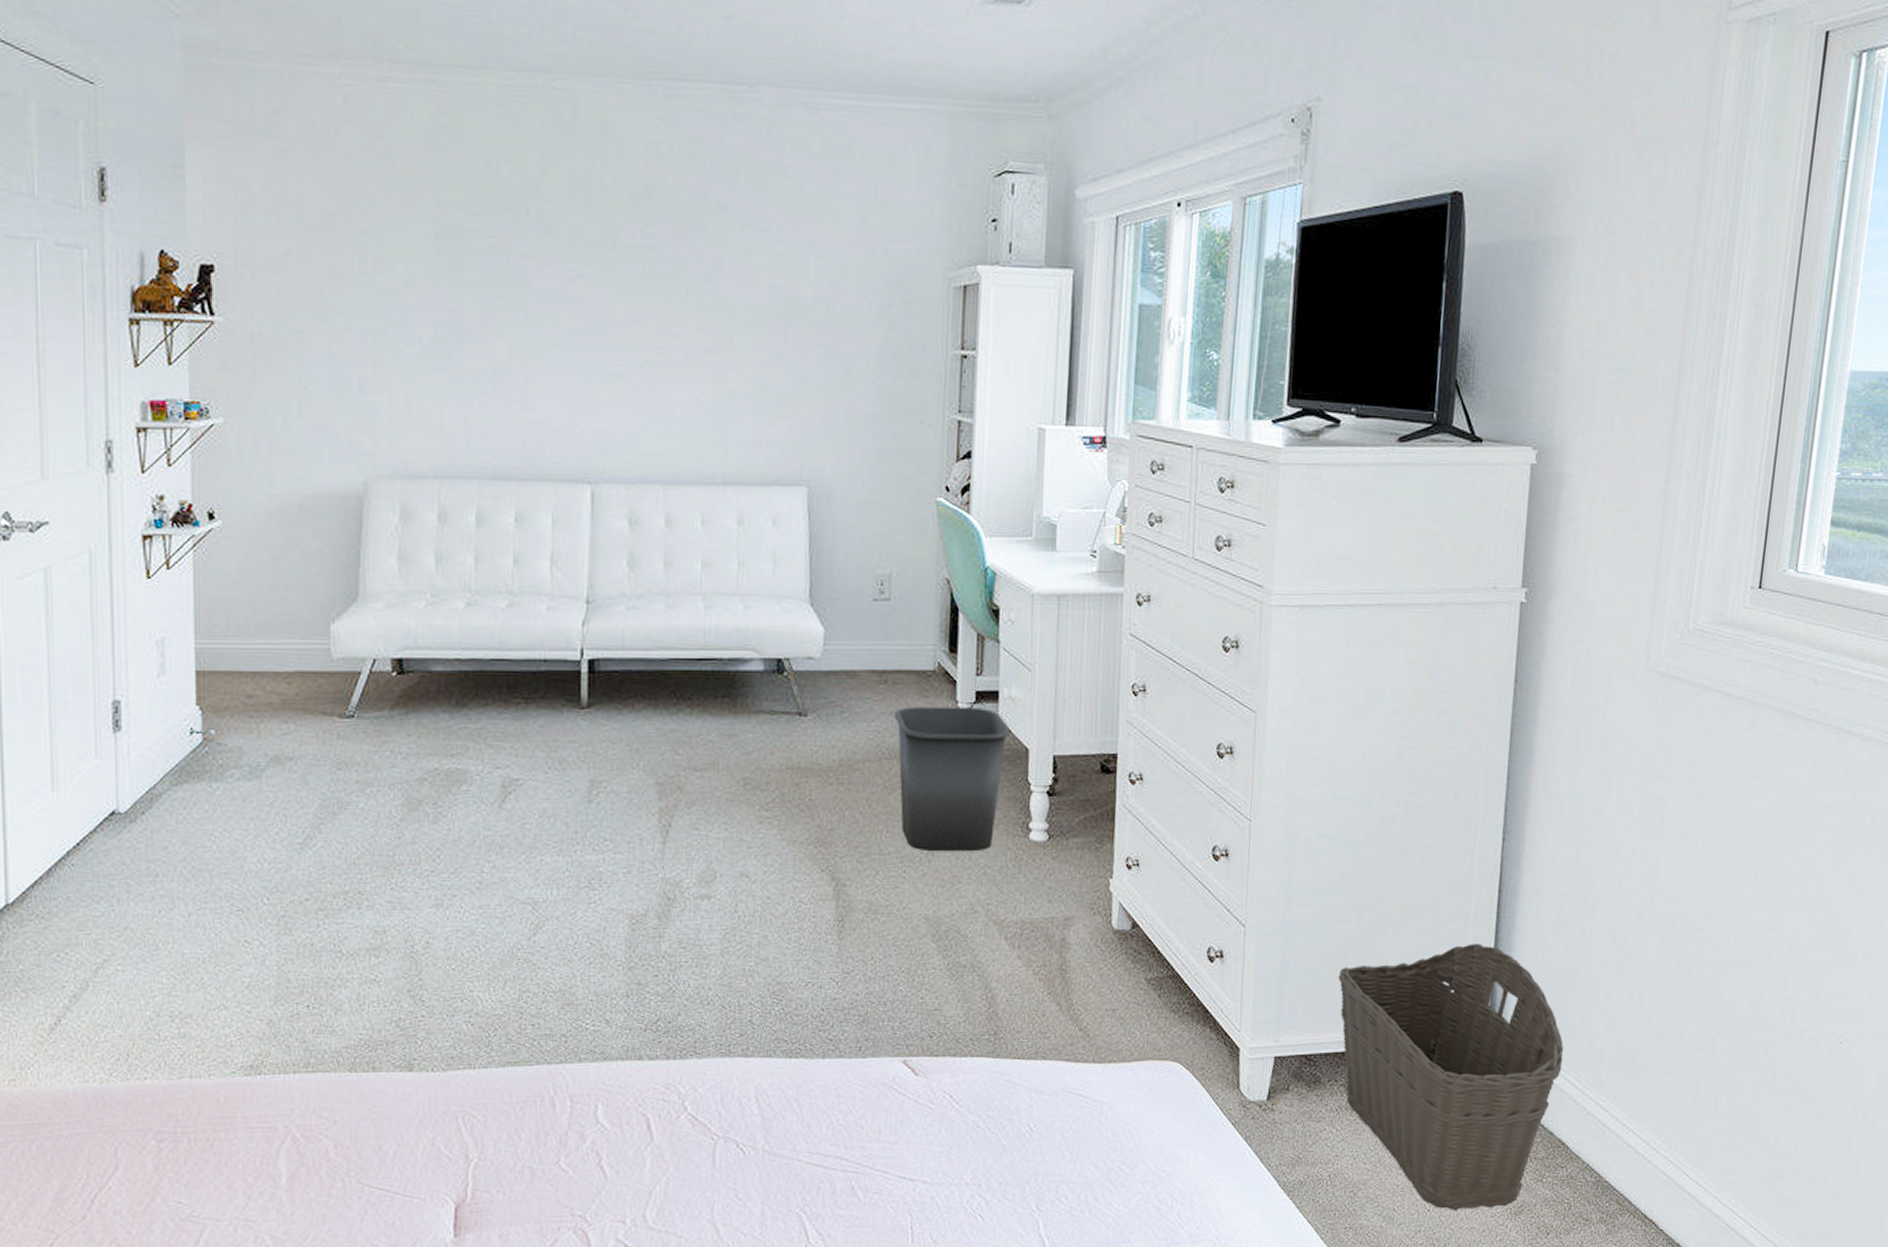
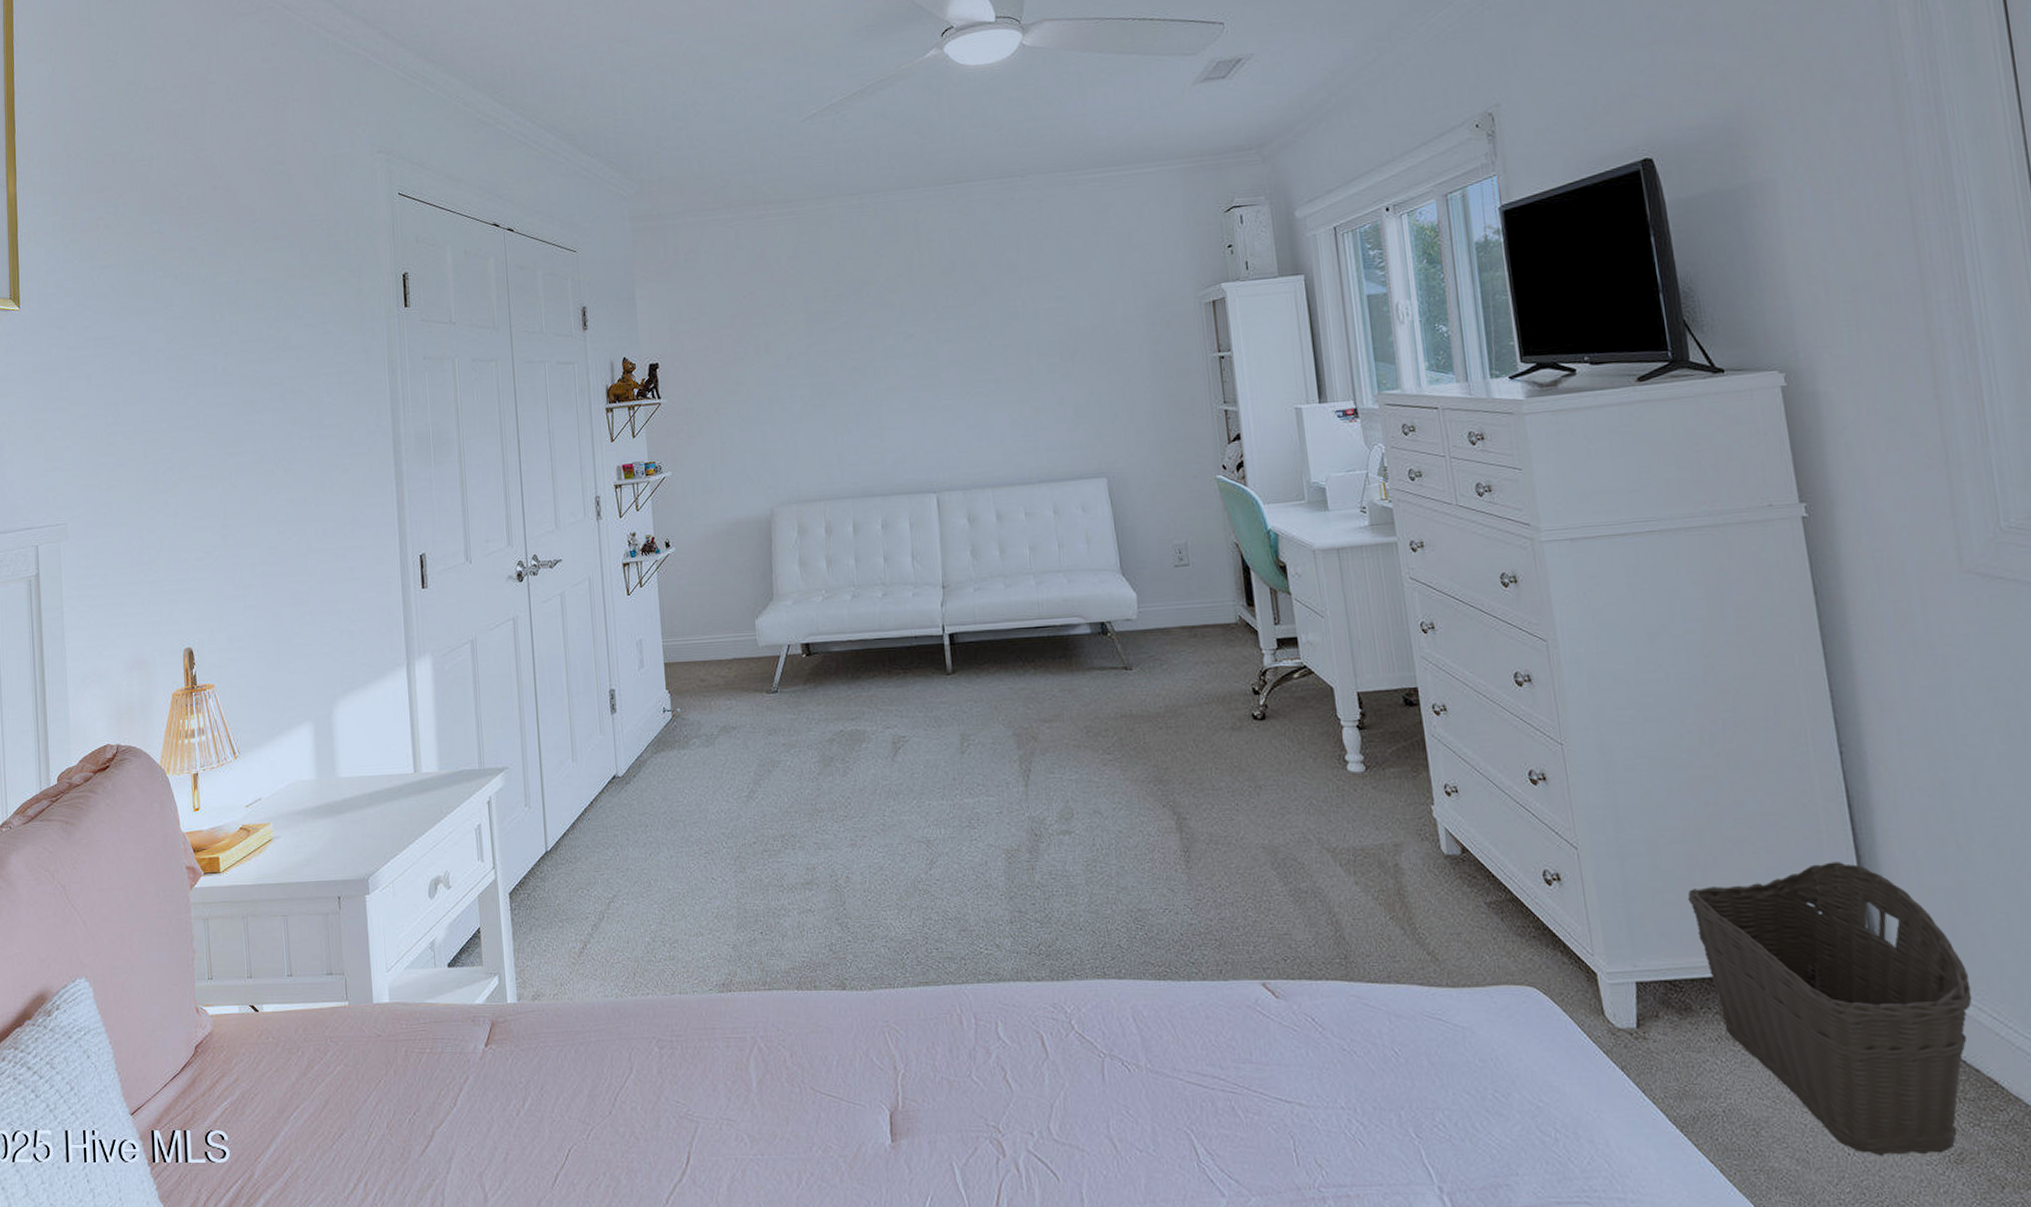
waste bin: present [895,706,1011,851] -> none [1207,653,1315,785]

